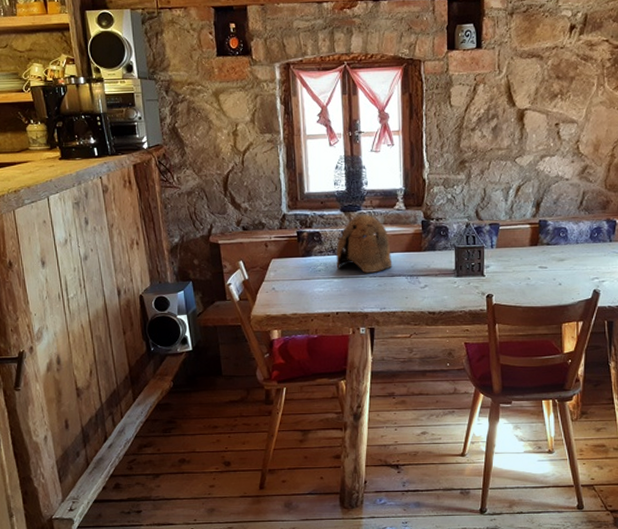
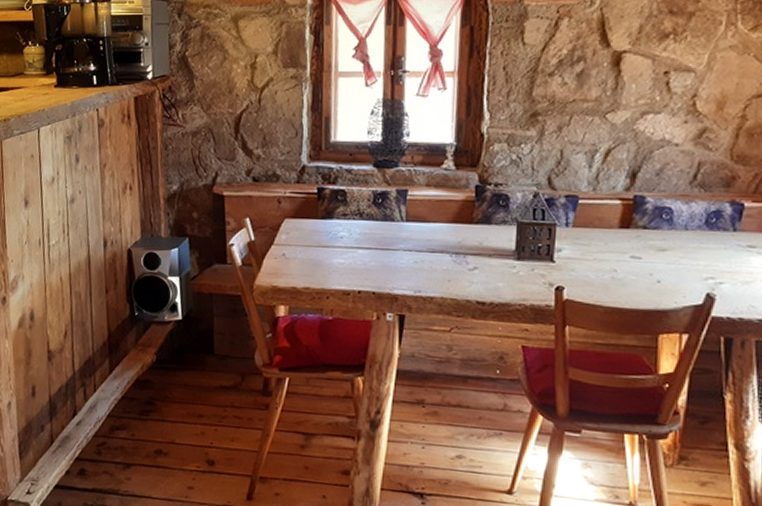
wooden bowl: present [336,214,393,273] -> none [363,172,434,246]

